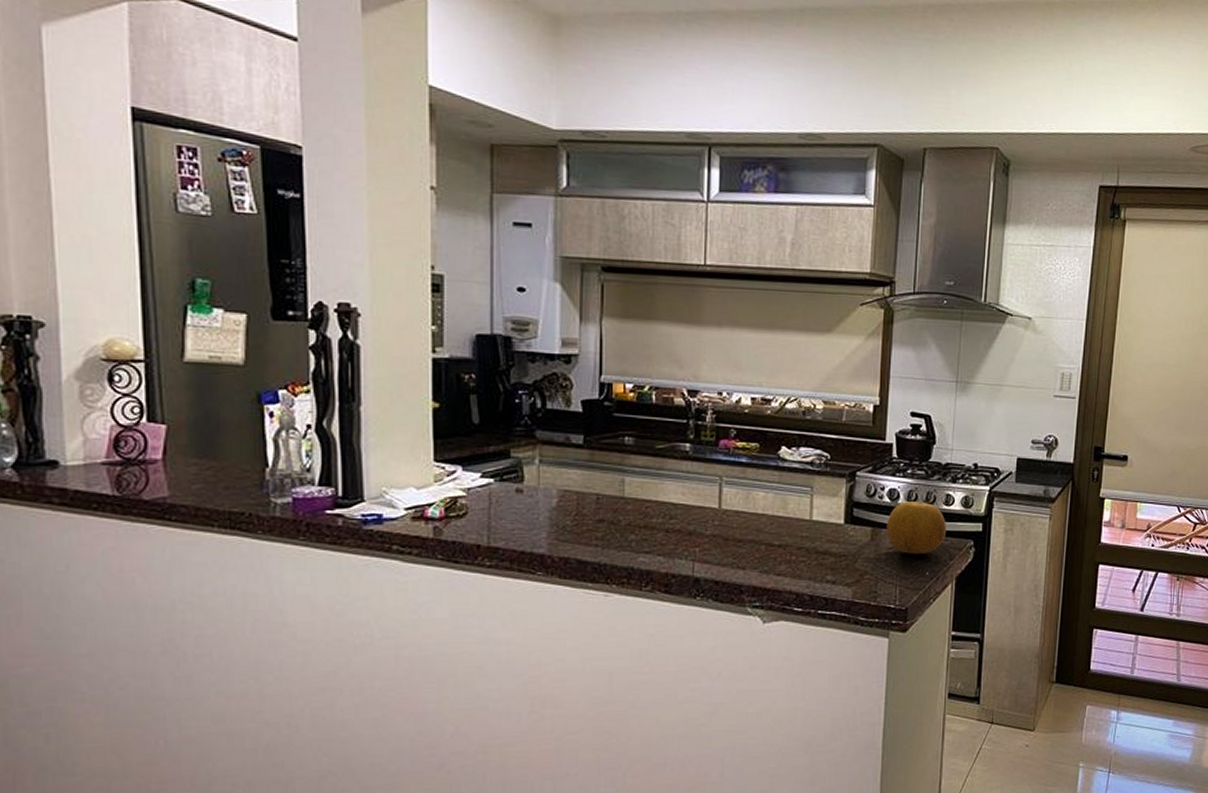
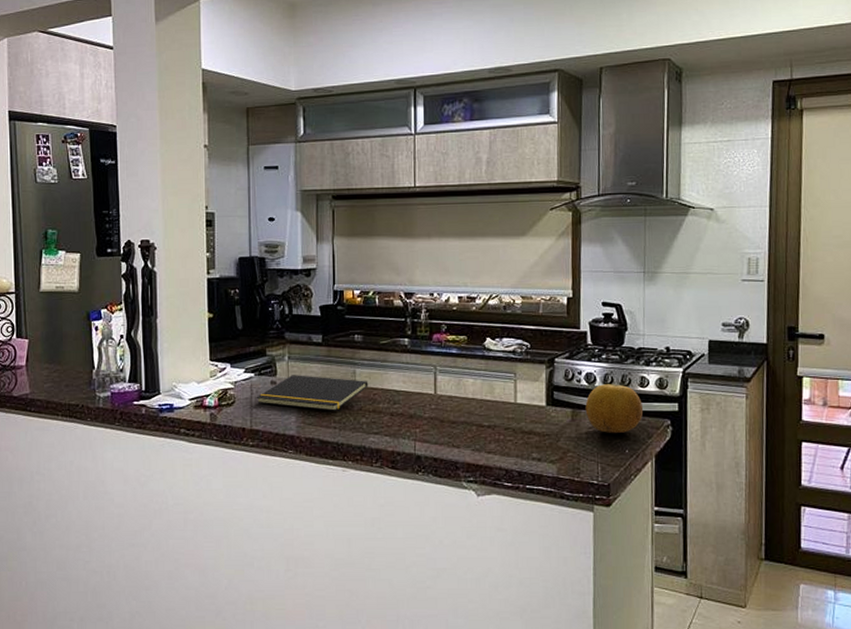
notepad: none [496,482,640,526] -> present [256,375,369,411]

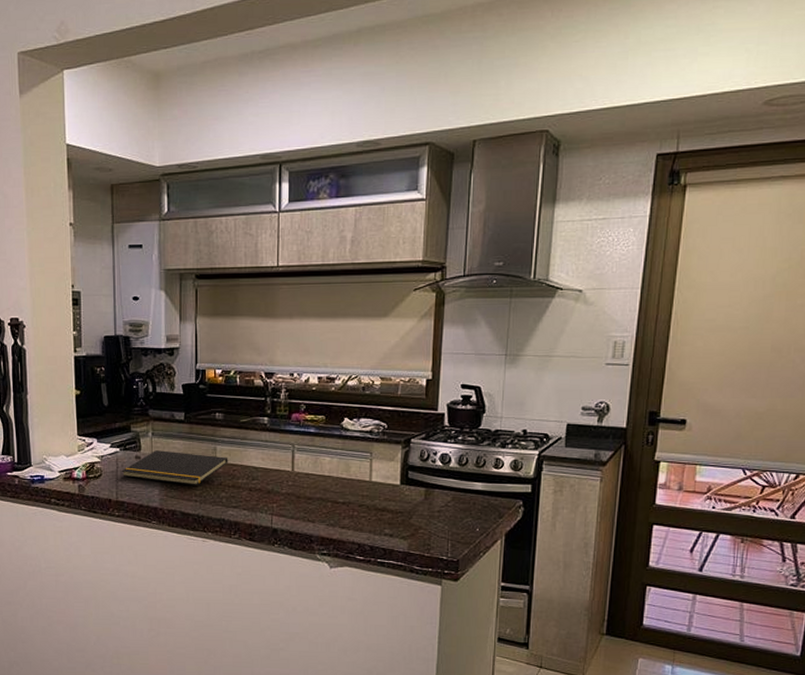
fruit: present [585,384,644,434] -> none [439,465,497,513]

